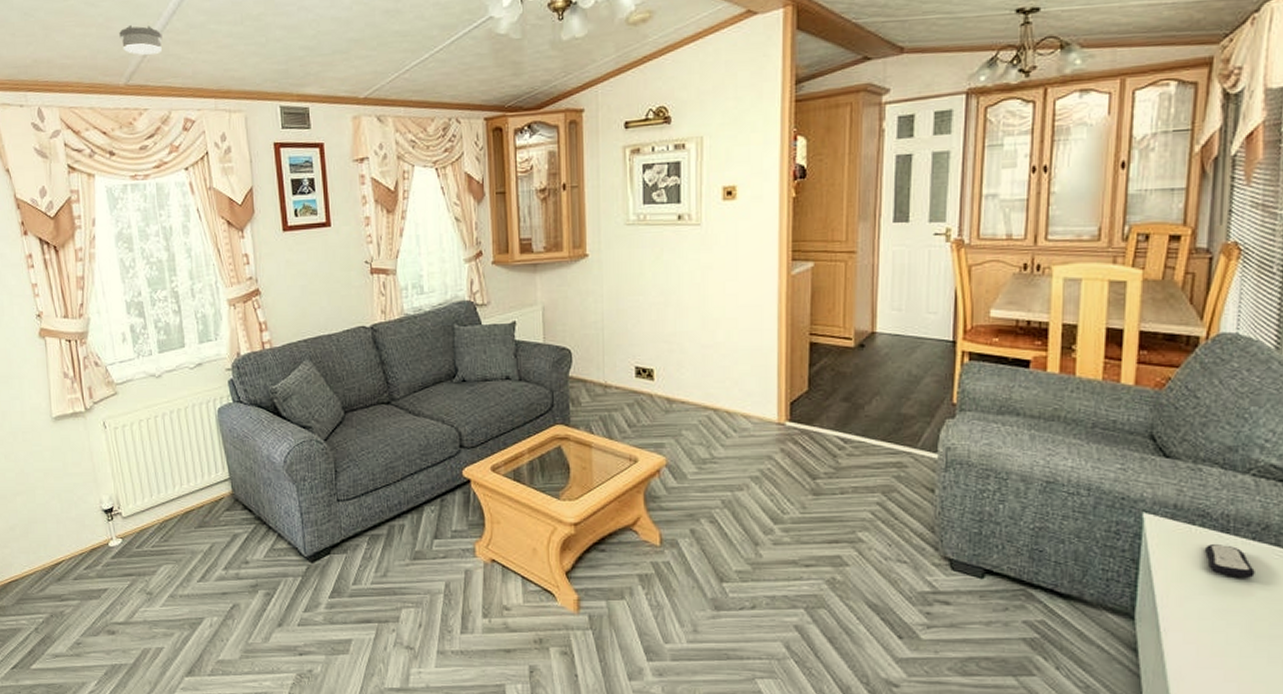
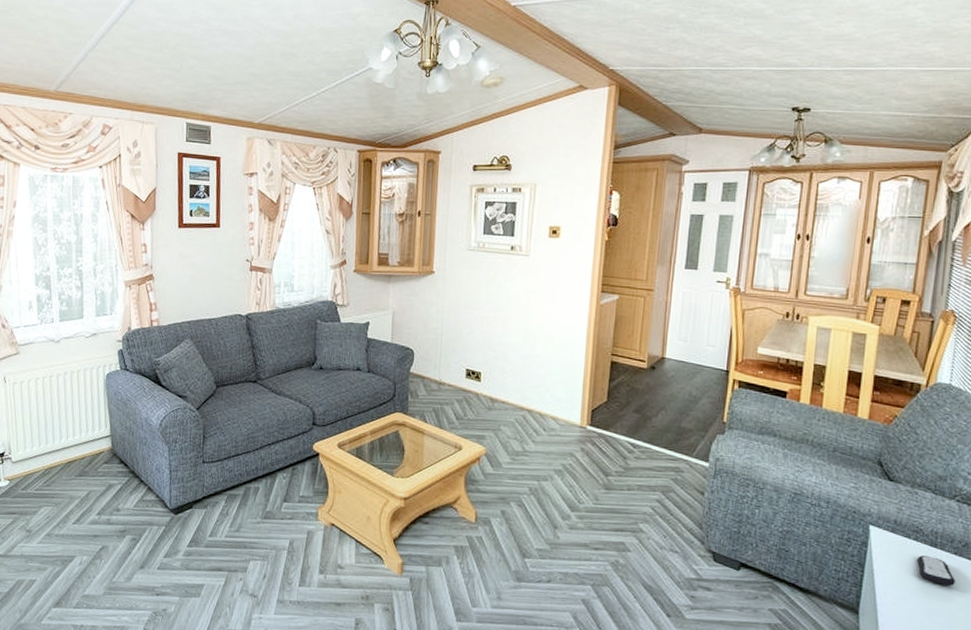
smoke detector: present [119,24,163,55] -> none [54,41,92,68]

